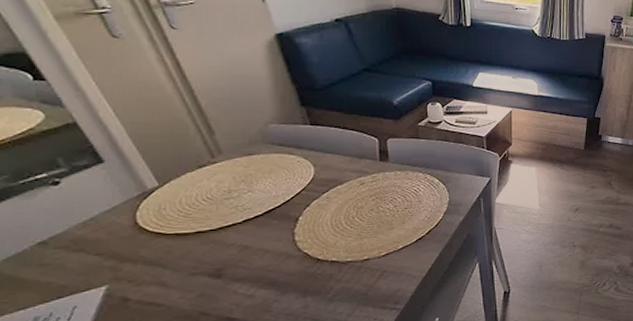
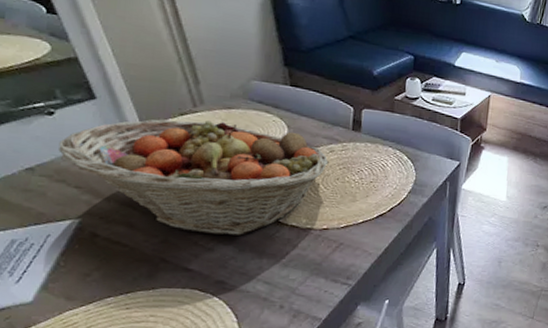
fruit basket: none [70,169,361,283] -> present [58,119,329,236]

